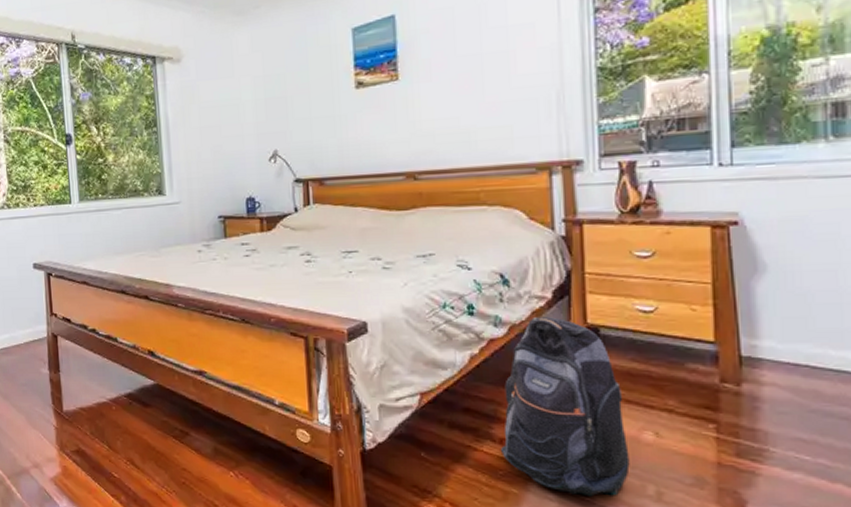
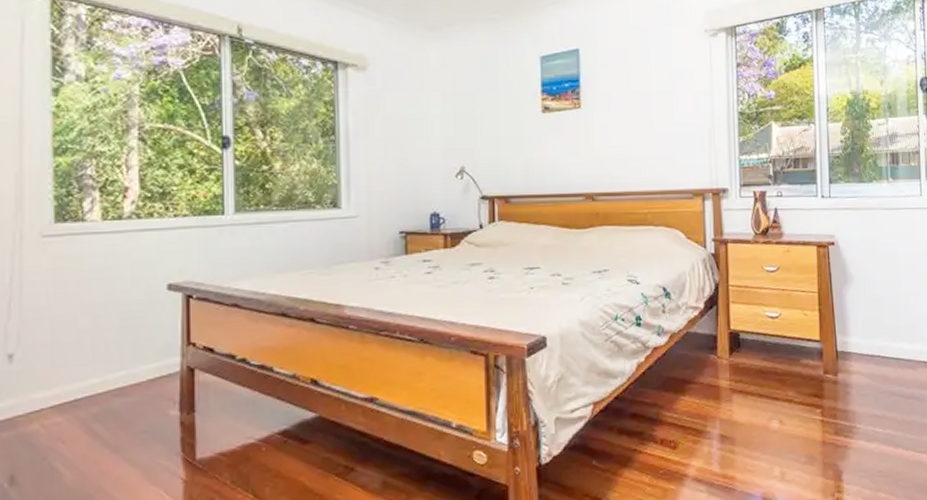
backpack: present [500,317,630,497] -> none [661,325,762,484]

